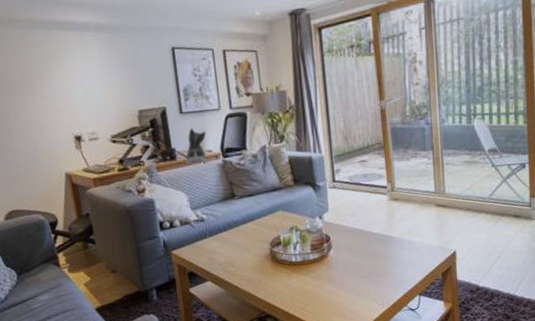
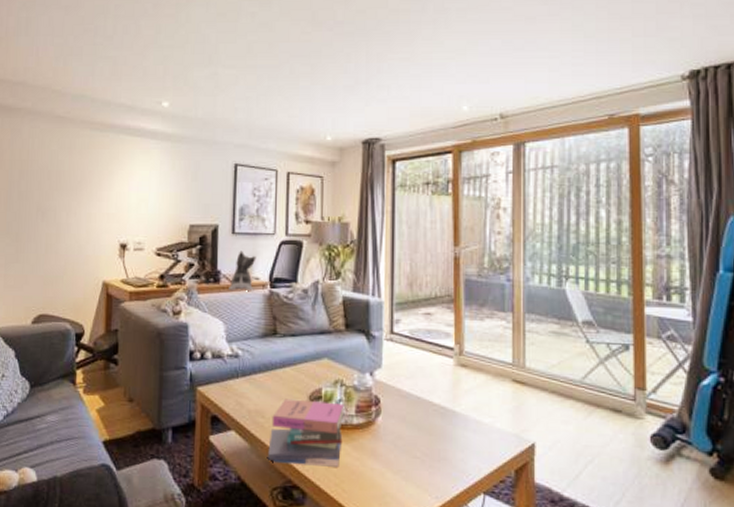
books: none [241,245,303,301] -> present [268,398,345,467]

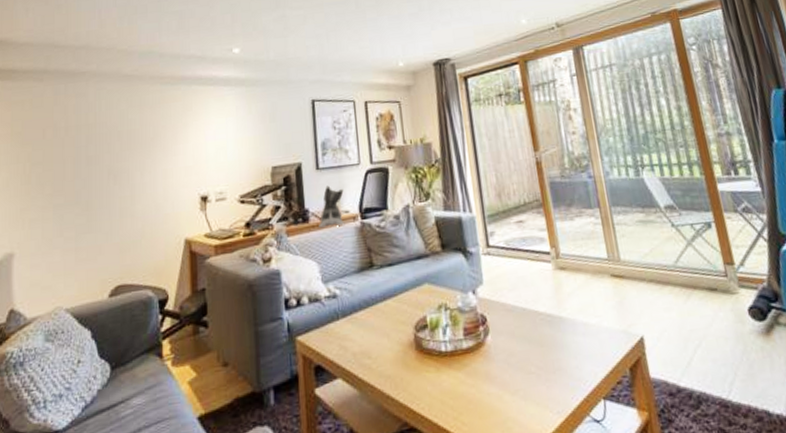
books: present [268,398,345,467] -> none [378,329,455,407]

